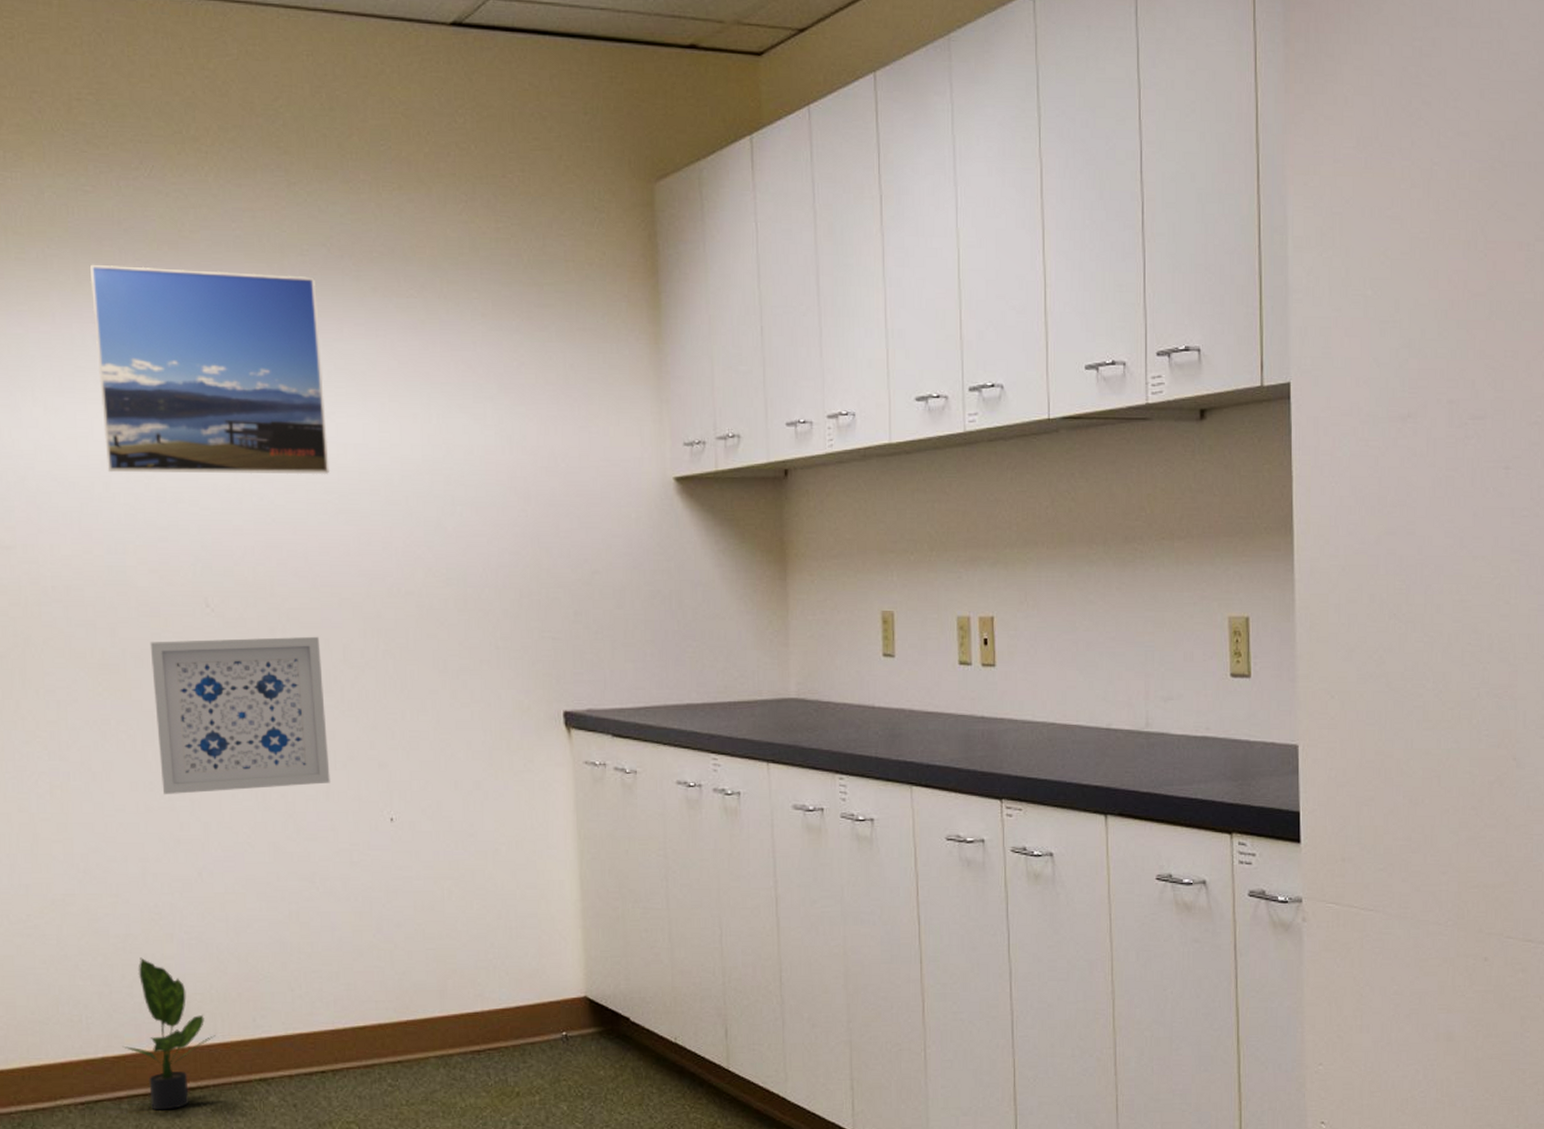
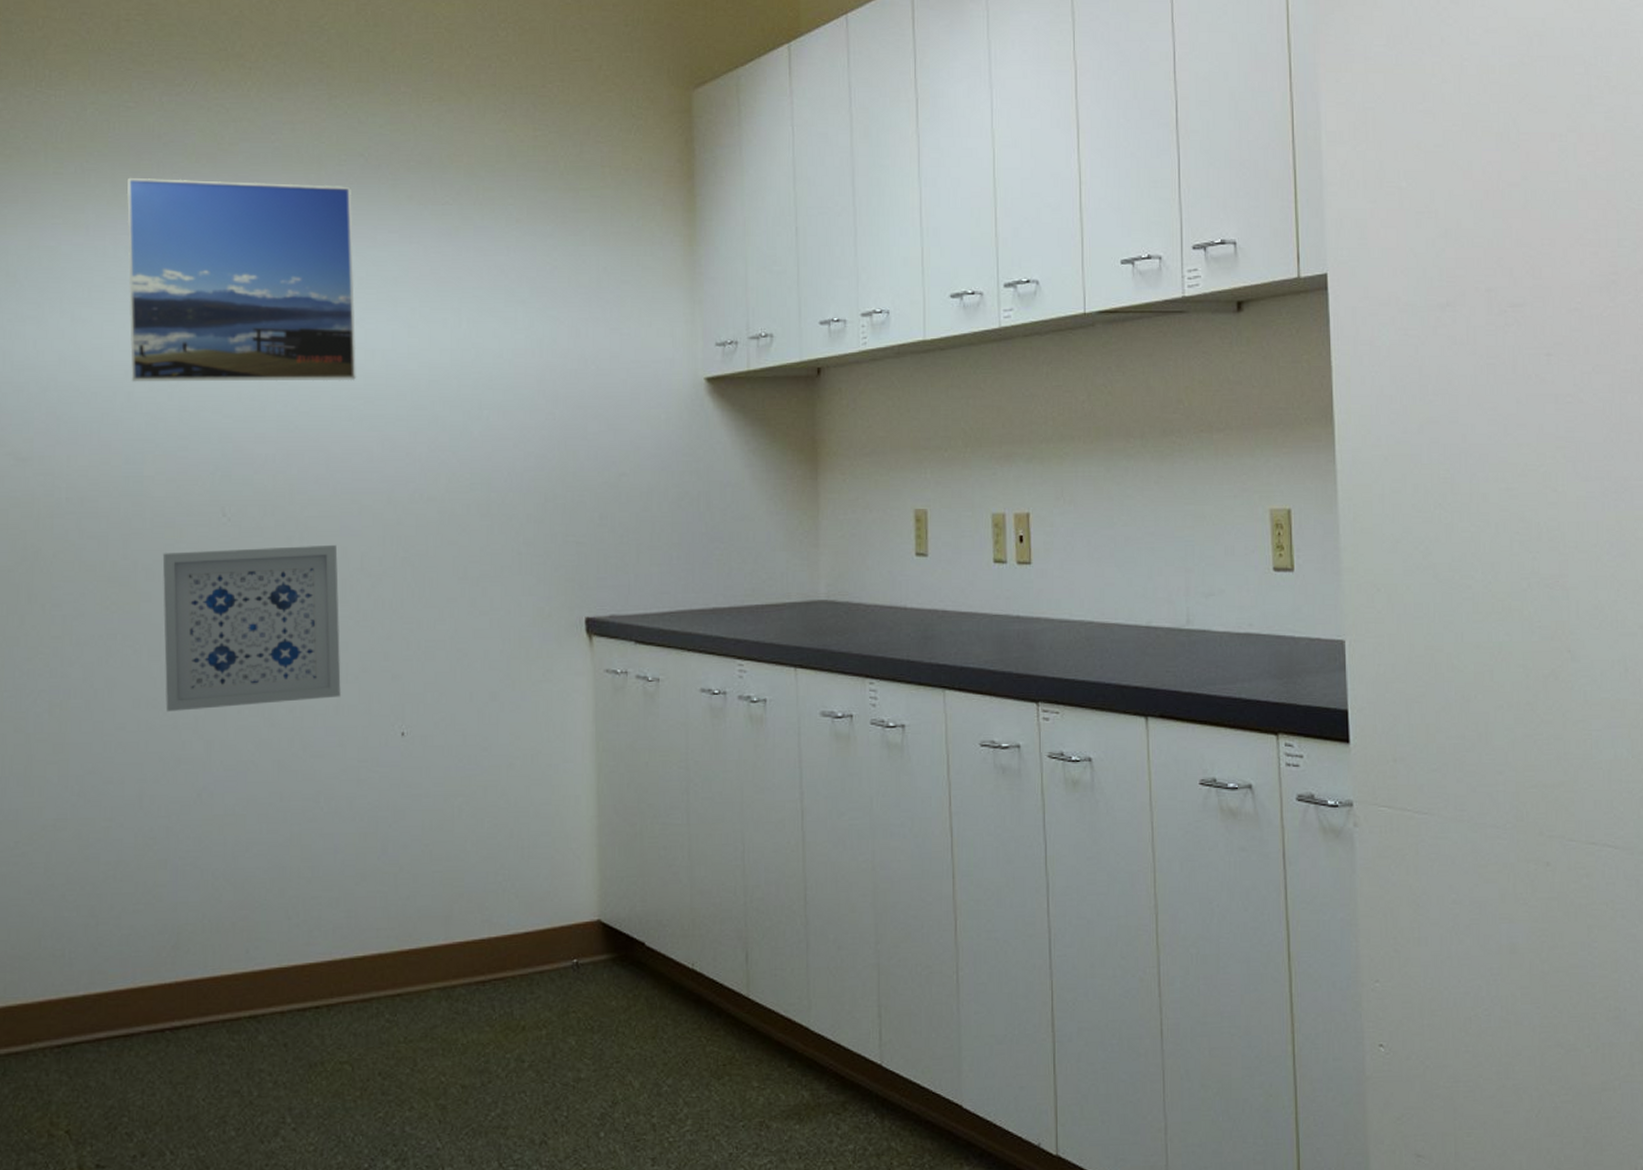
potted plant: present [122,957,216,1110] -> none [105,885,205,1053]

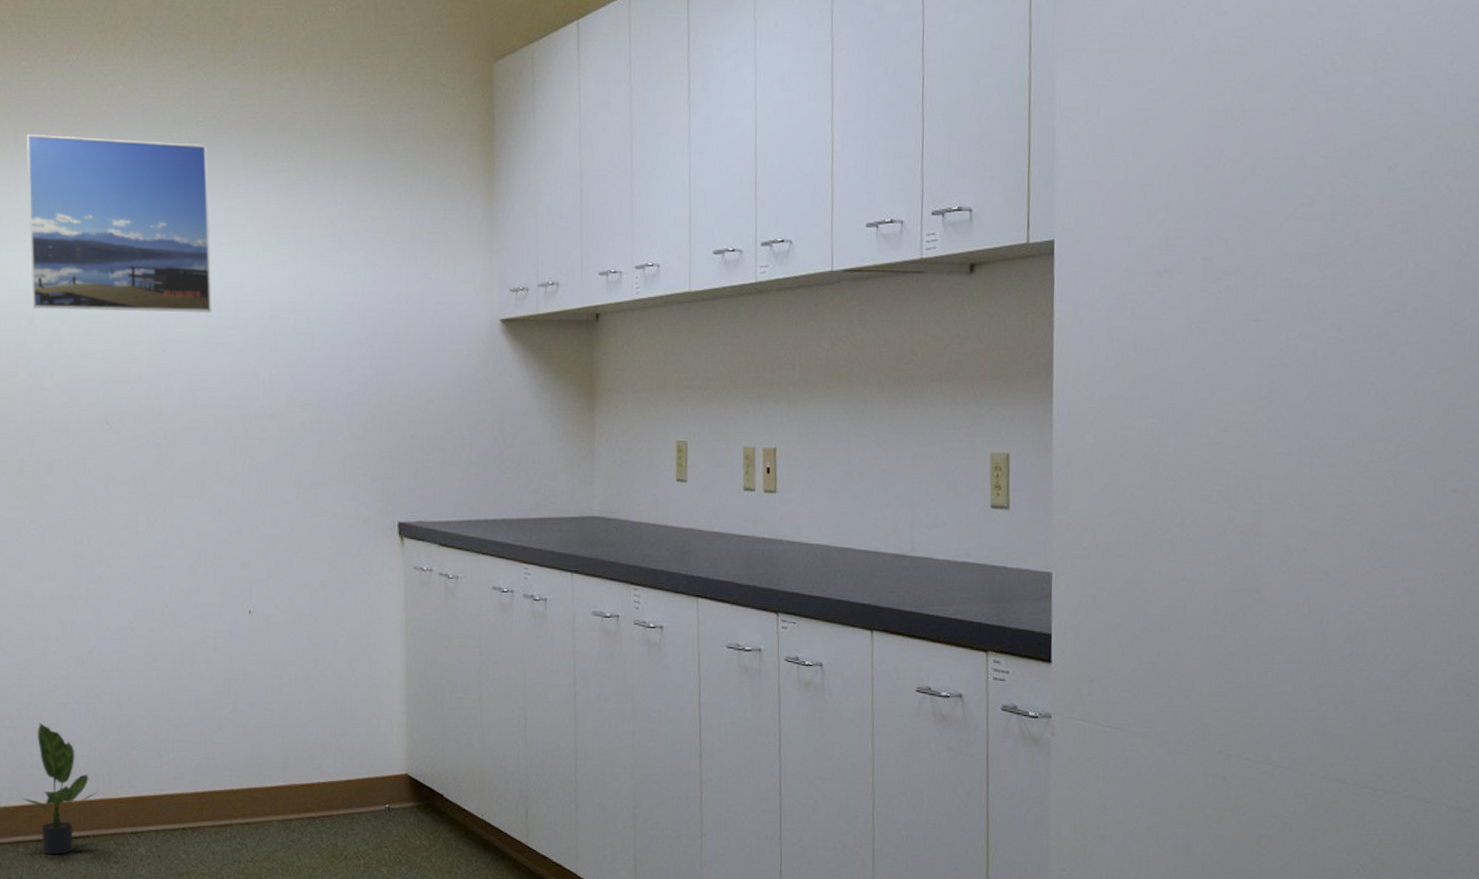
potted plant: none [105,885,205,1053] -> present [21,722,97,855]
wall art: present [162,544,341,712] -> none [59,451,201,584]

